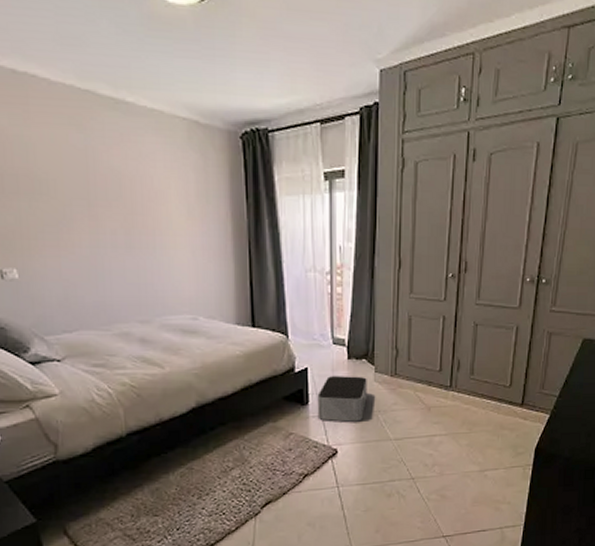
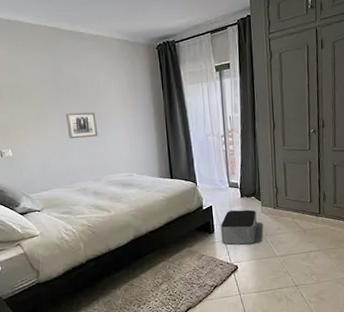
wall art: none [100,222,150,261] -> present [65,112,98,139]

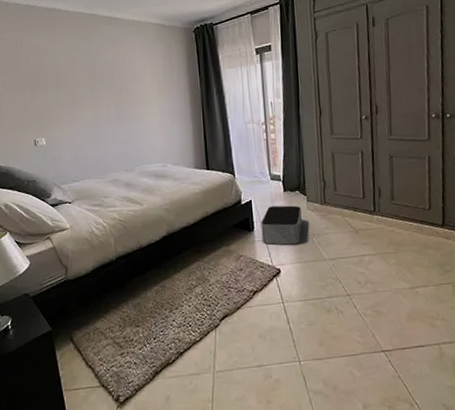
wall art: present [65,112,98,139] -> none [99,99,132,127]

